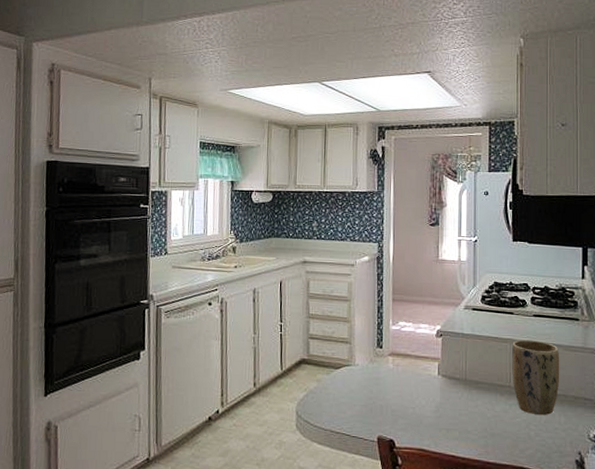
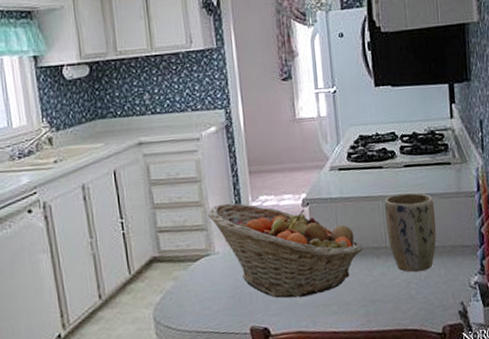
fruit basket: none [353,323,488,418] -> present [208,203,363,298]

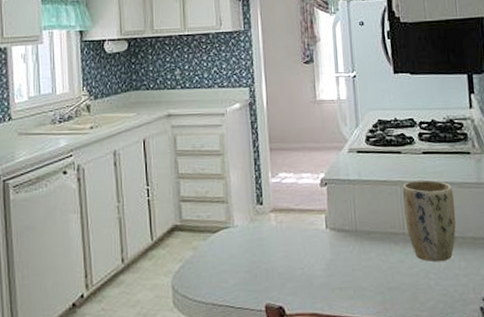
fruit basket: present [208,203,363,298] -> none [229,178,381,278]

